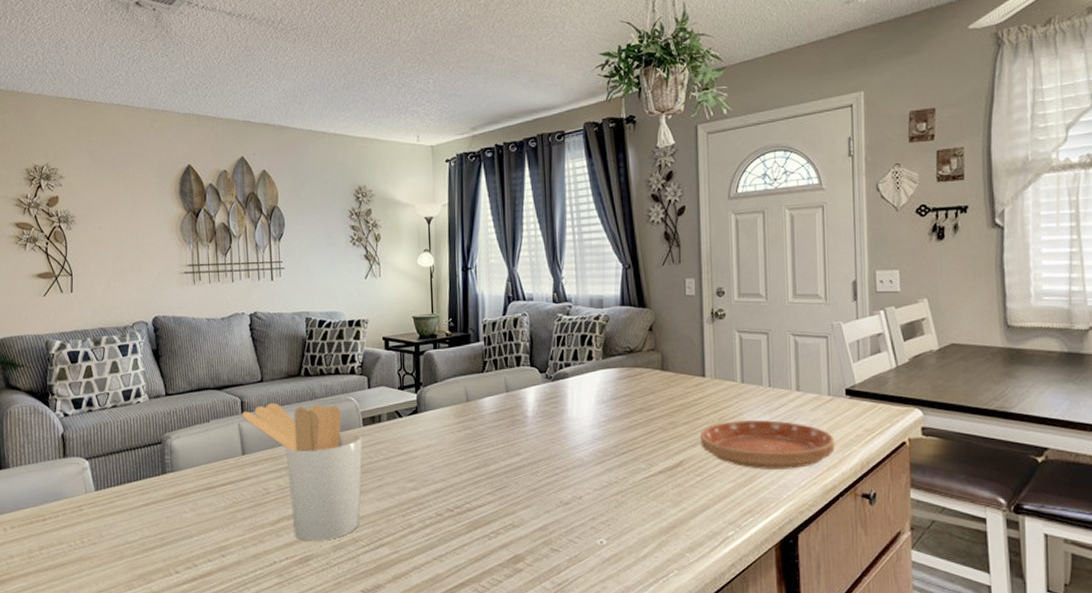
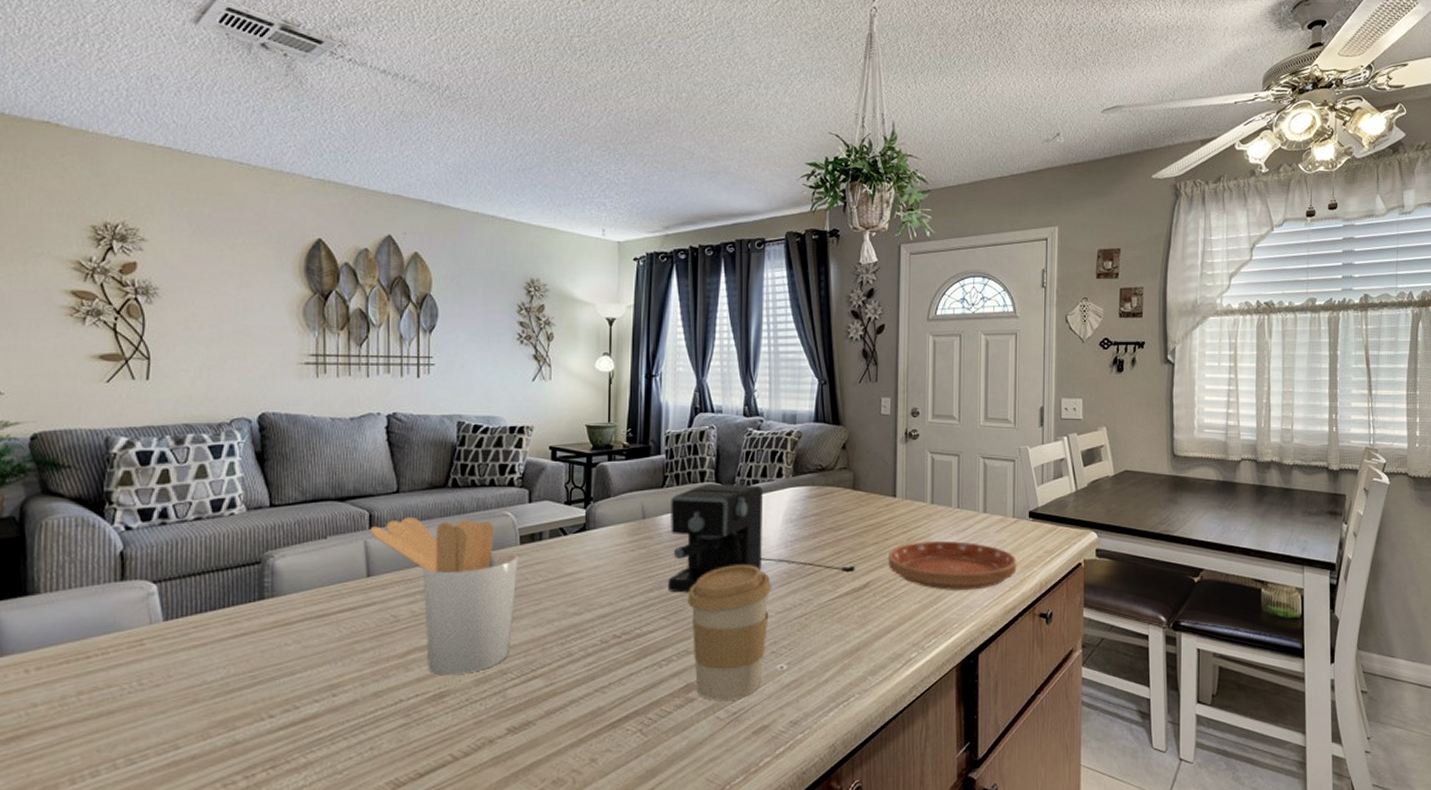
coffee maker: none [491,367,669,471] -> present [668,484,856,593]
coffee cup: none [511,444,589,571] -> present [688,565,772,700]

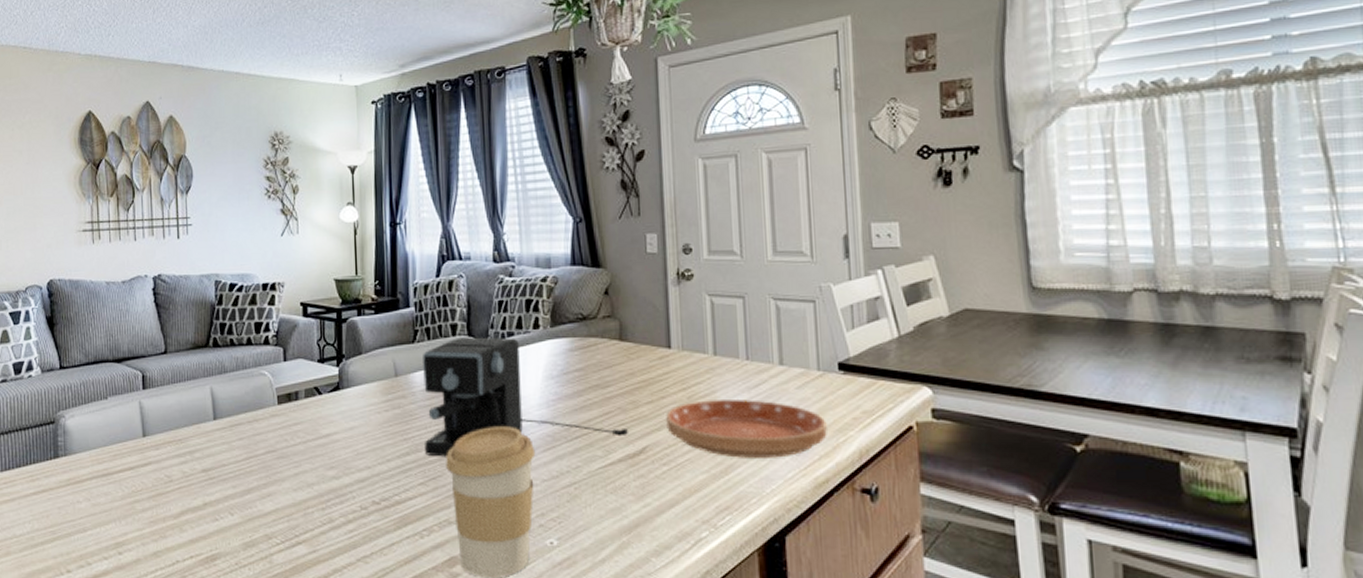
utensil holder: present [369,516,518,676] -> none [143,377,277,538]

